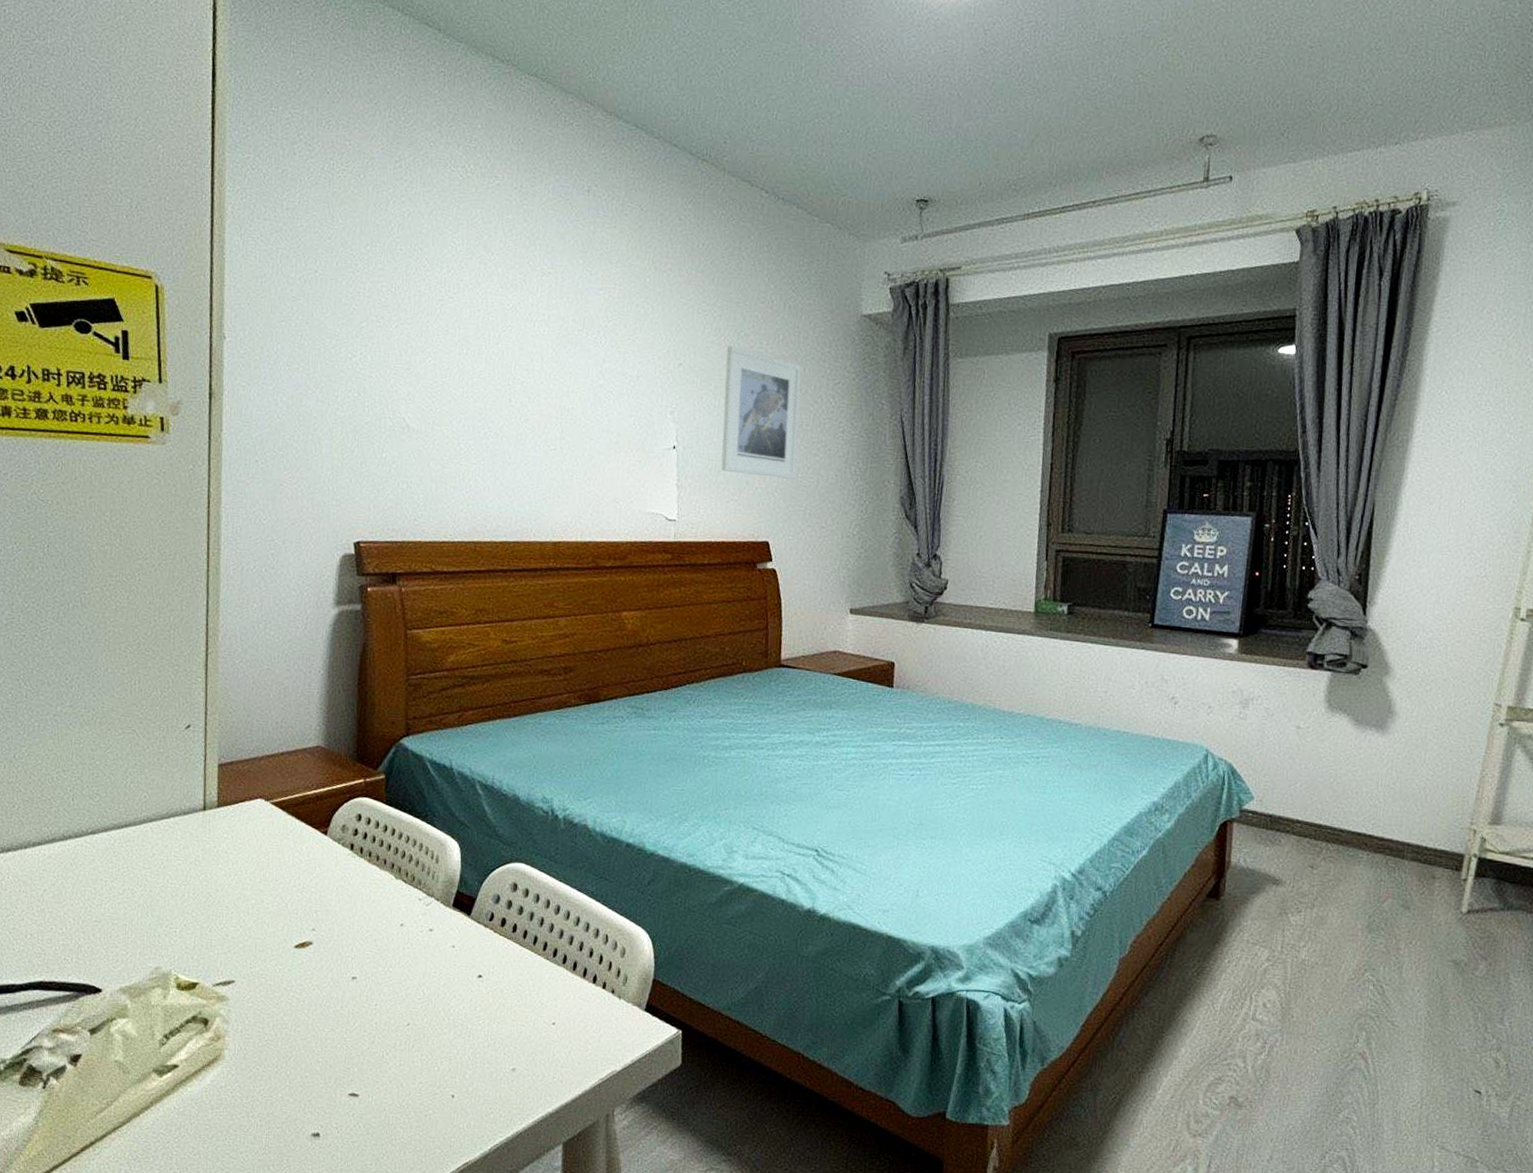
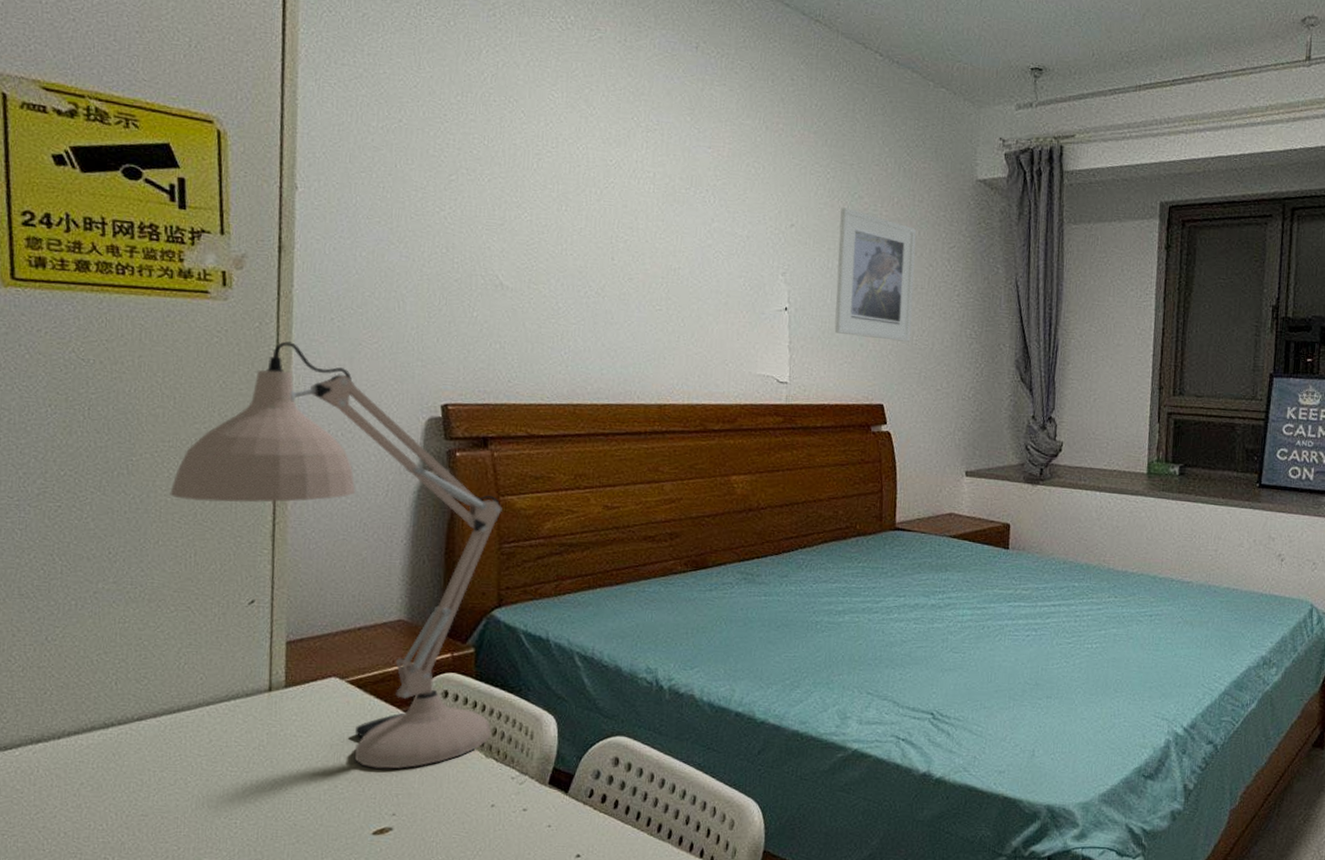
desk lamp: none [117,482,410,887] -> present [169,341,502,769]

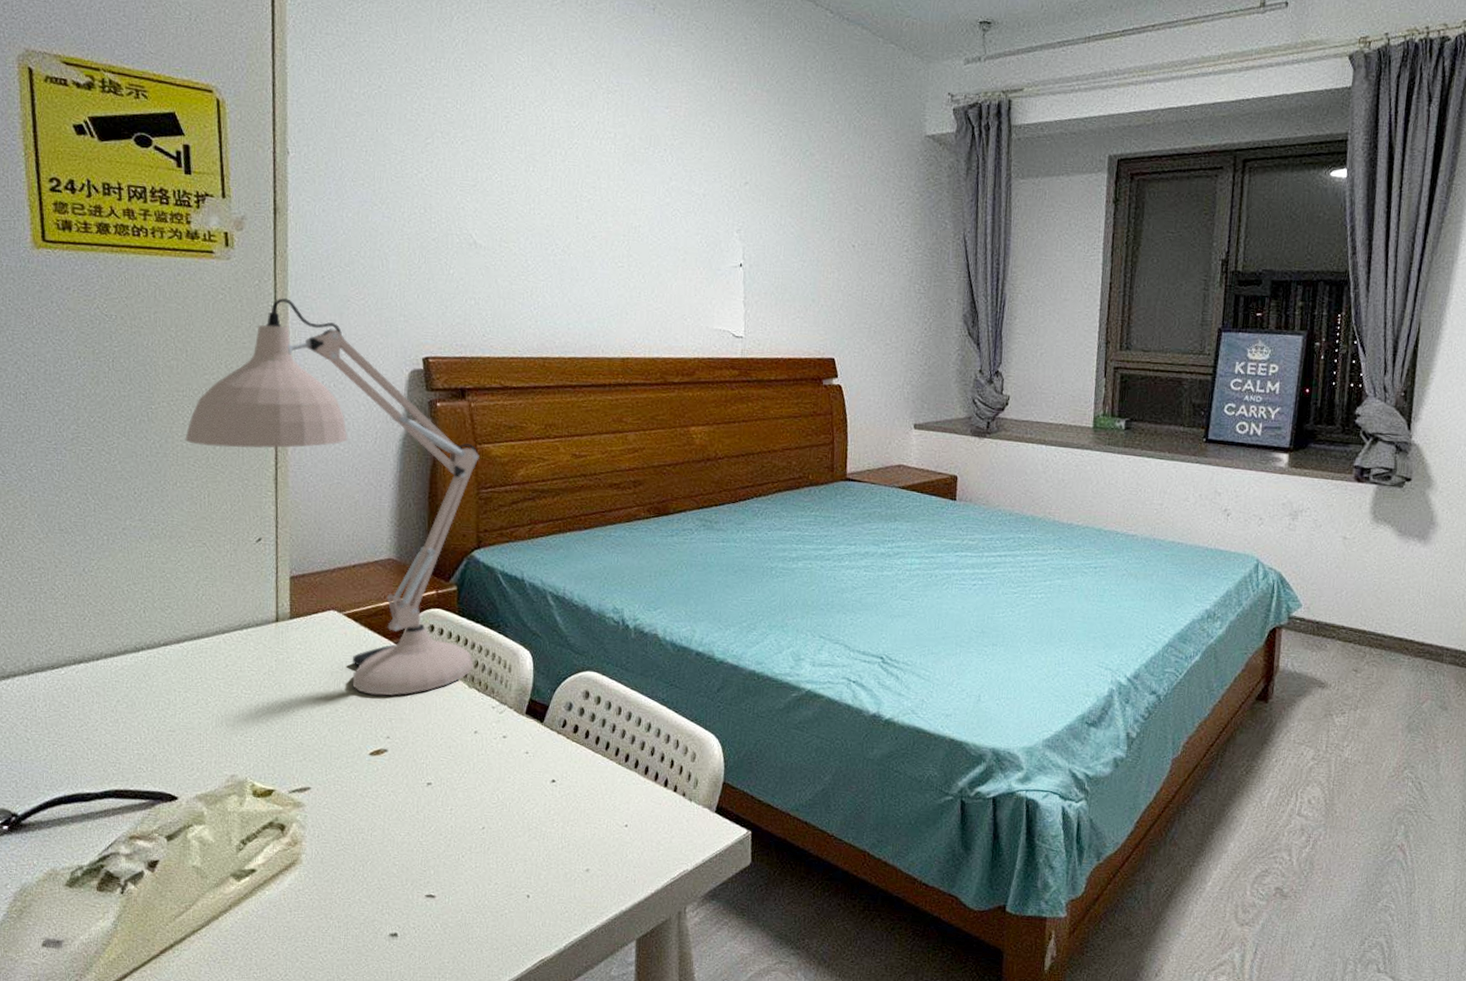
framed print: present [834,207,917,342] -> none [787,165,866,297]

